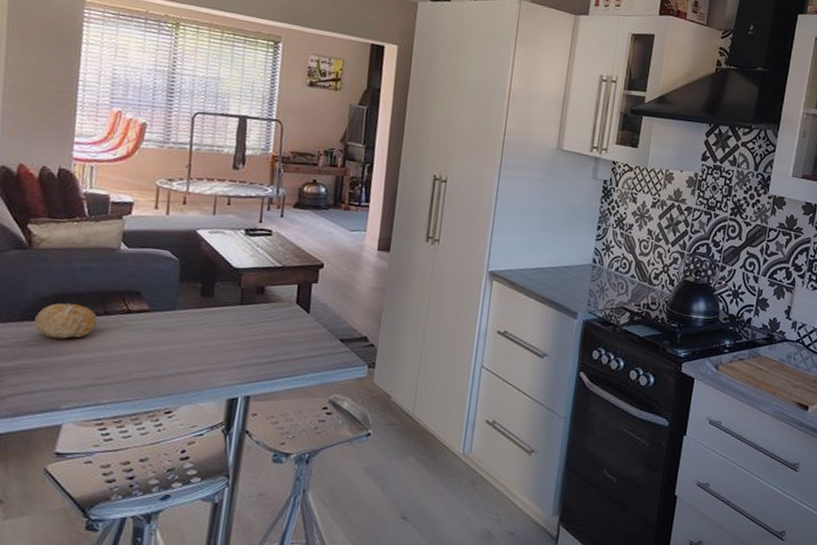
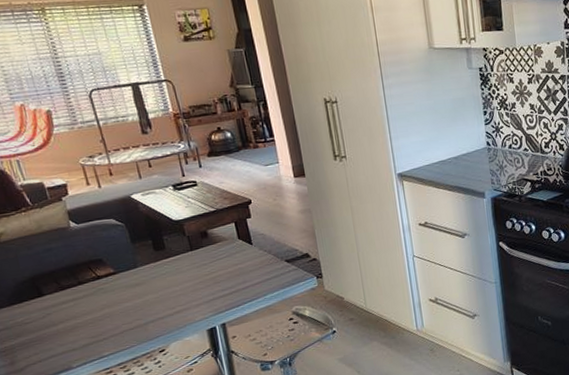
fruit: present [34,303,99,339] -> none [21,281,76,313]

